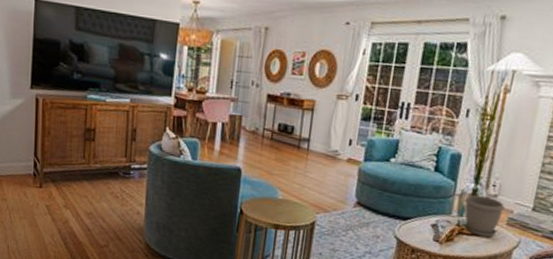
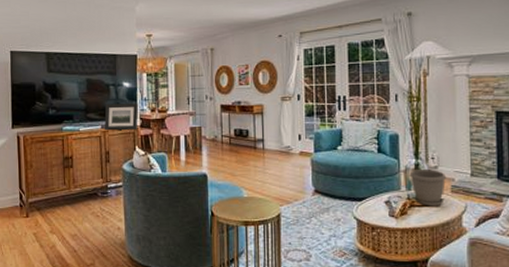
picture frame: none [134,75,174,110] -> present [104,103,138,131]

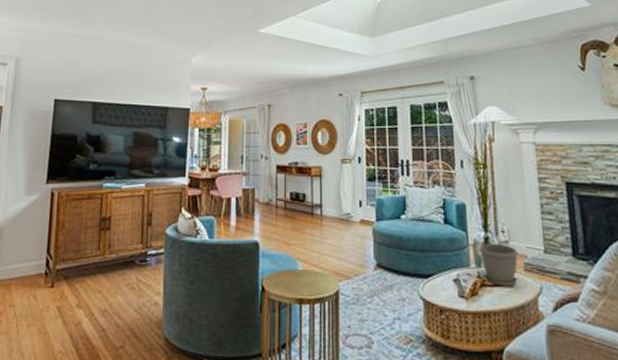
picture frame: present [104,103,138,131] -> none [149,160,187,190]

